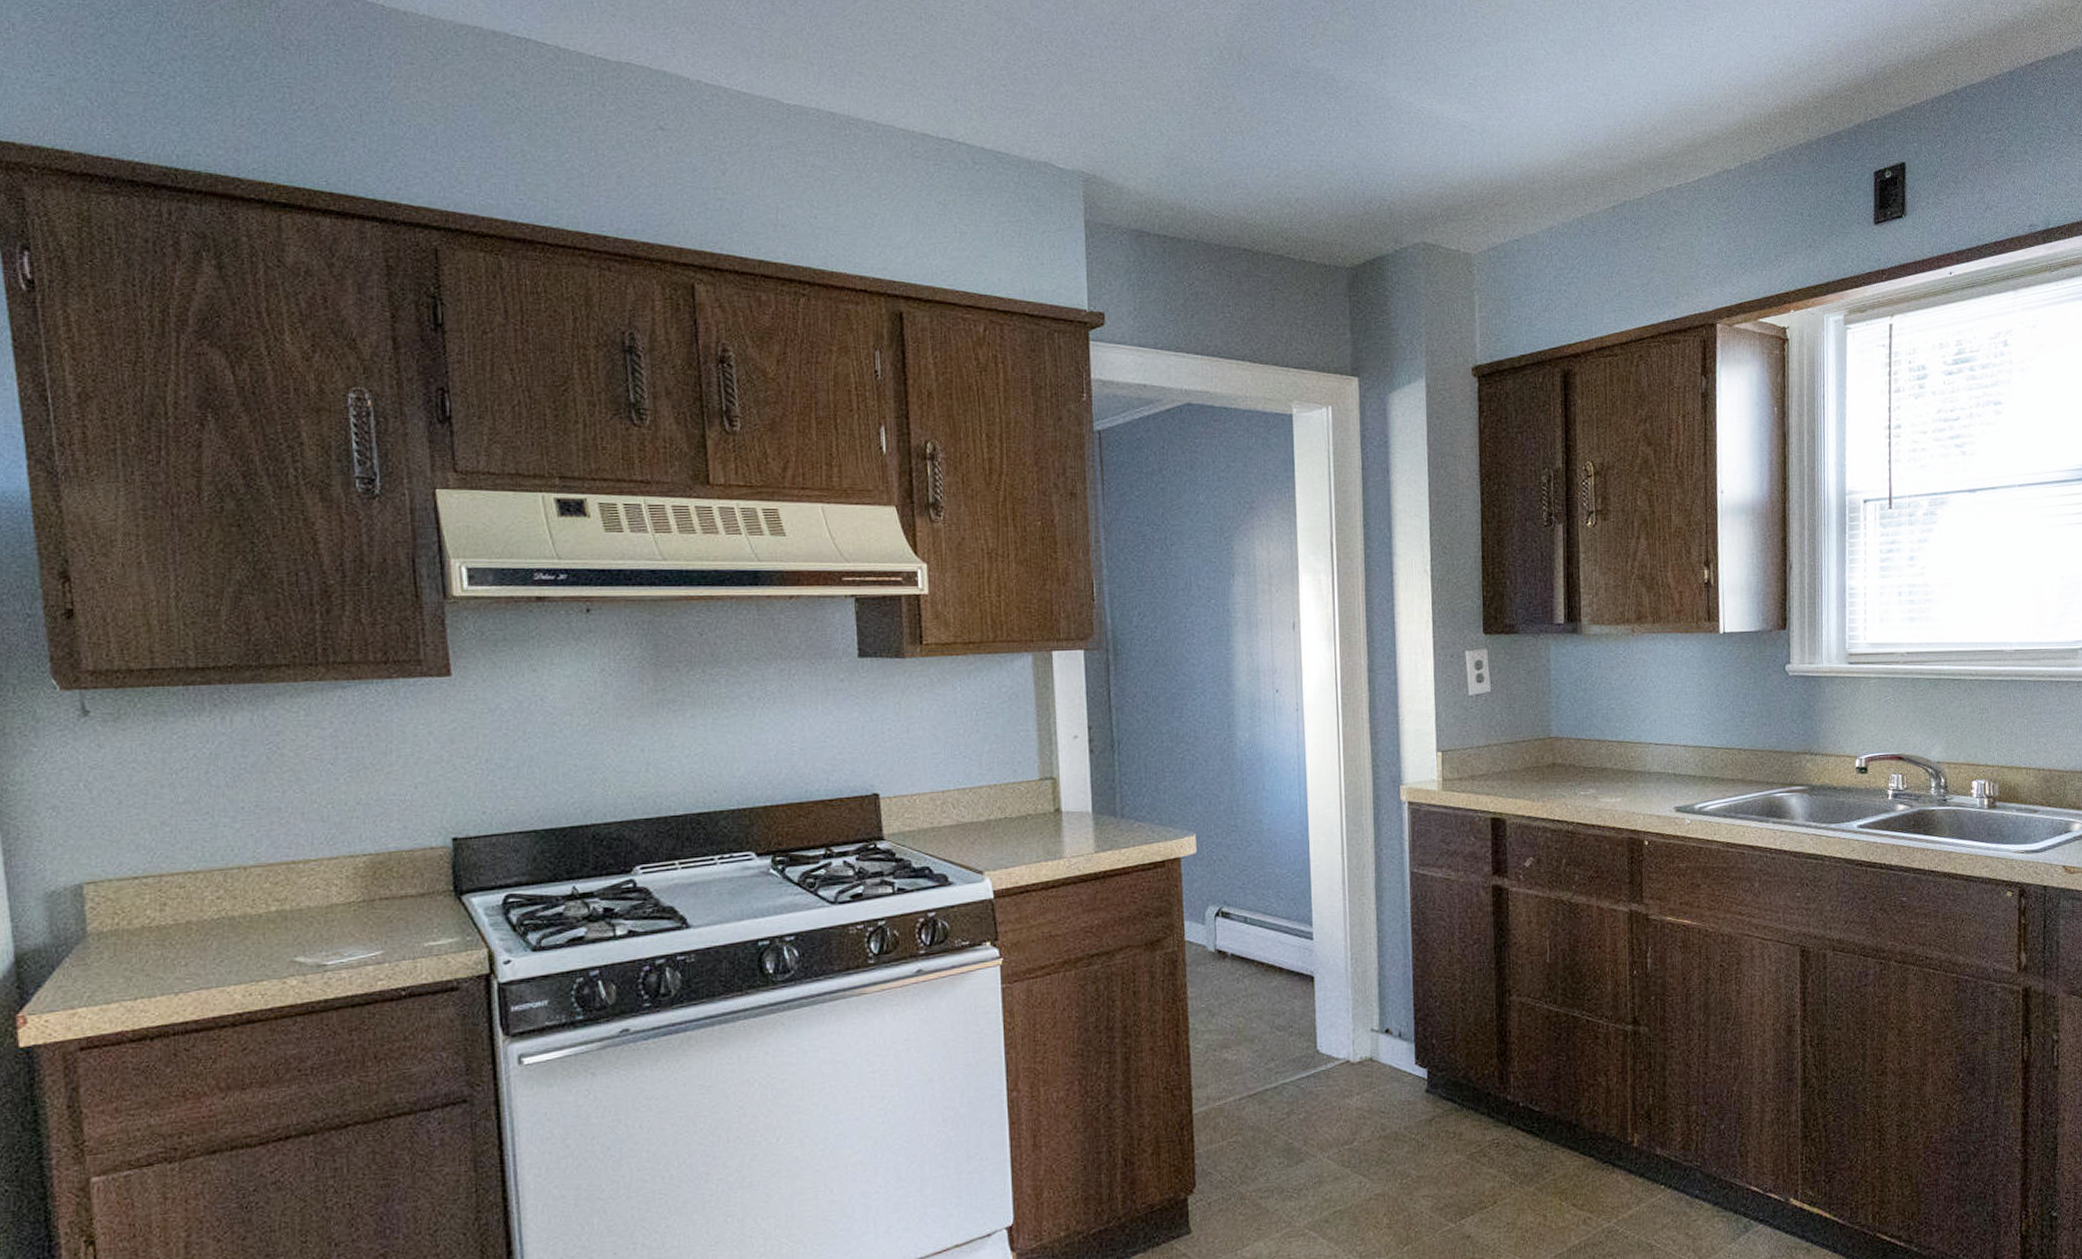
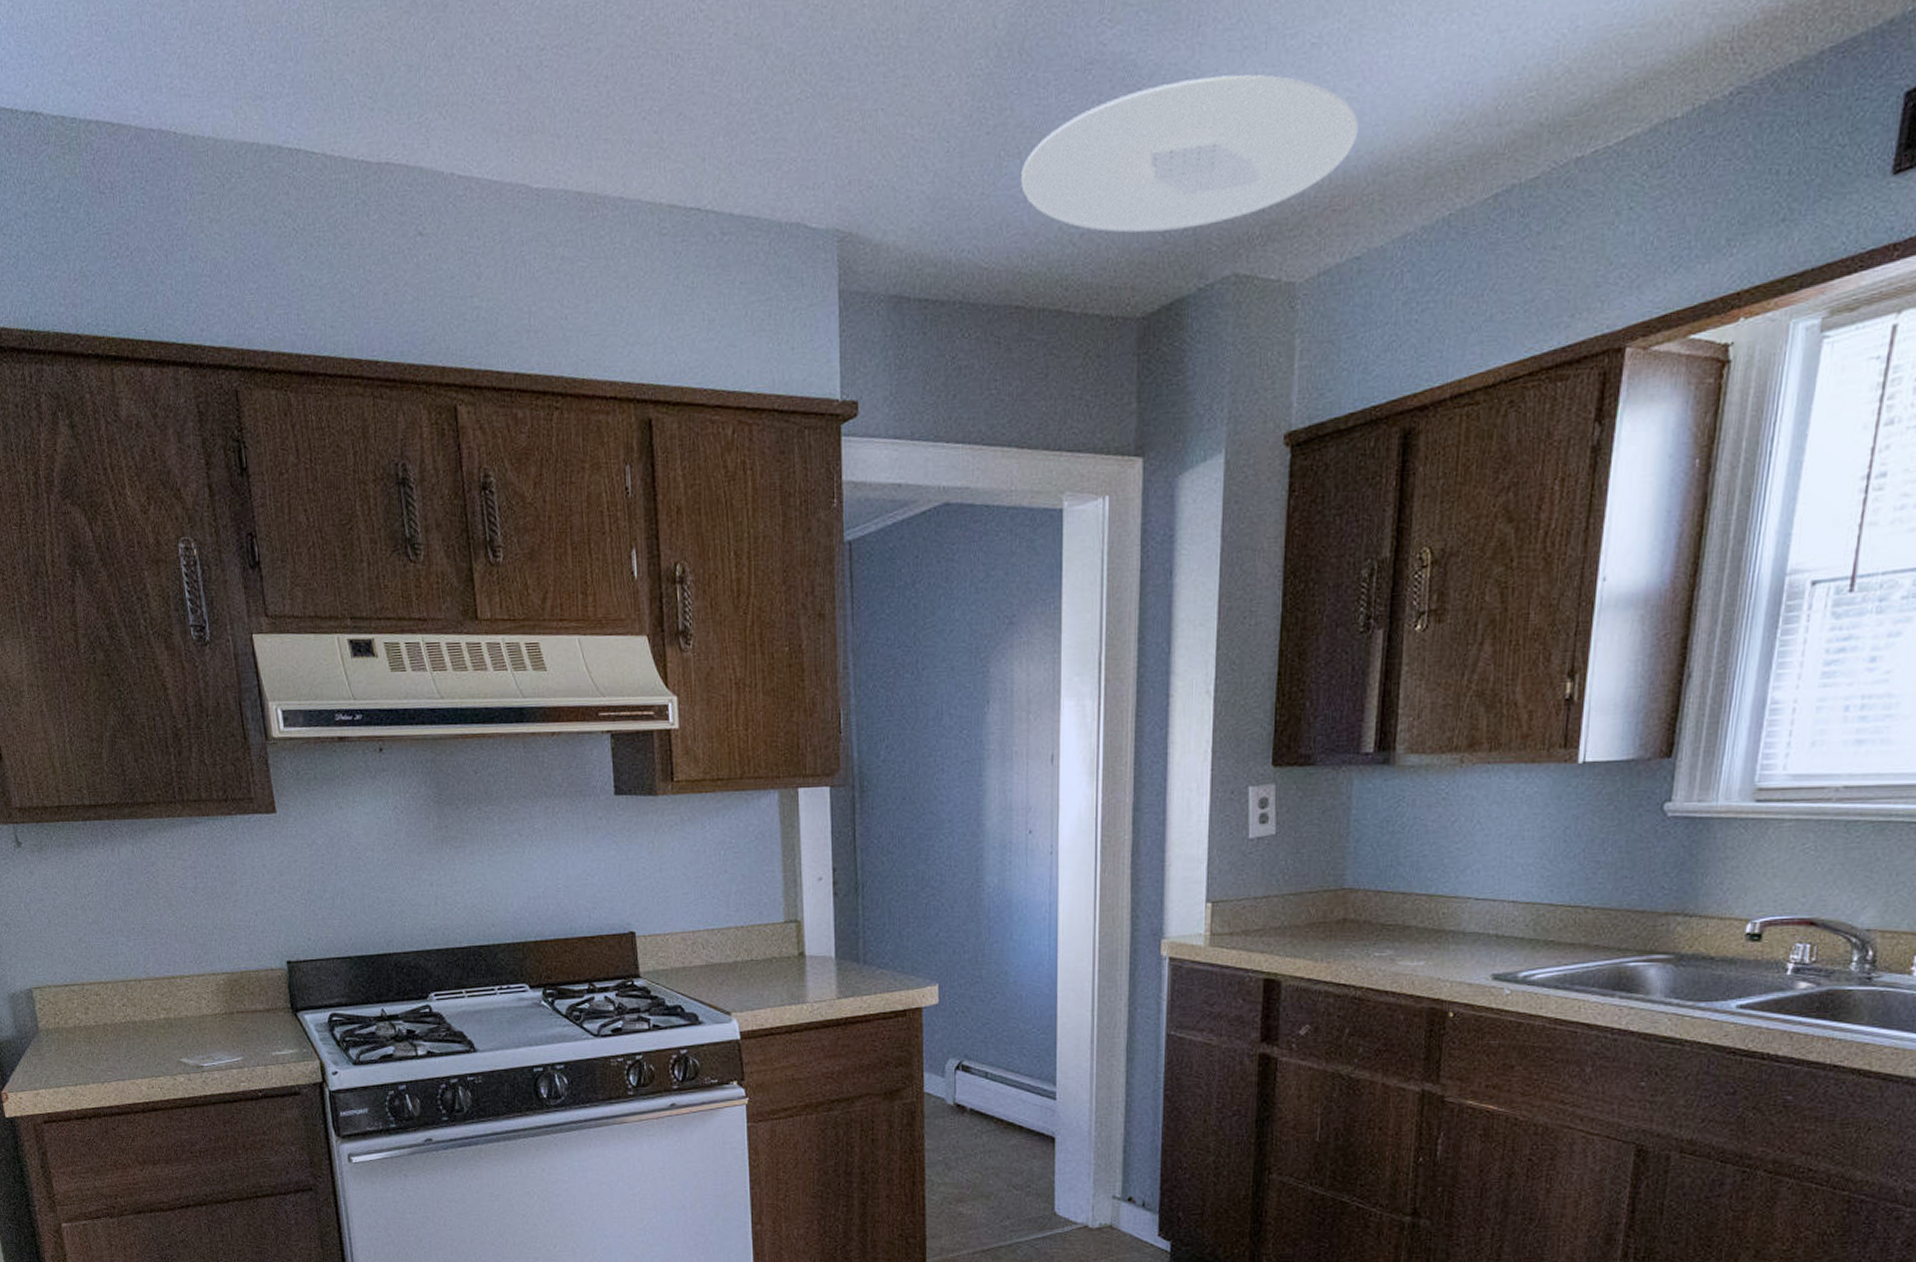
ceiling light: none [1244,95,1509,204] -> present [1021,74,1359,233]

